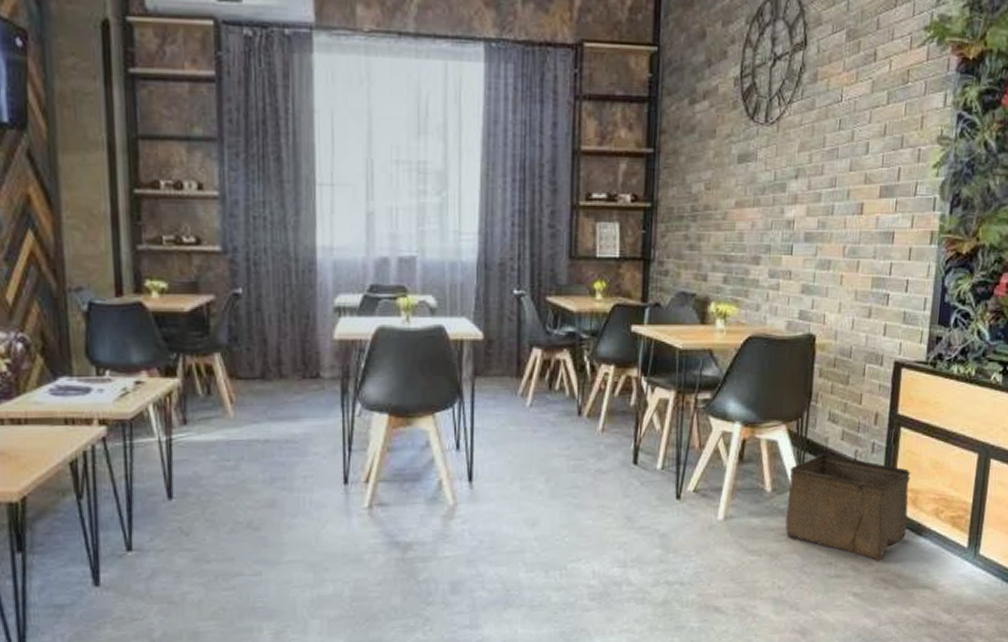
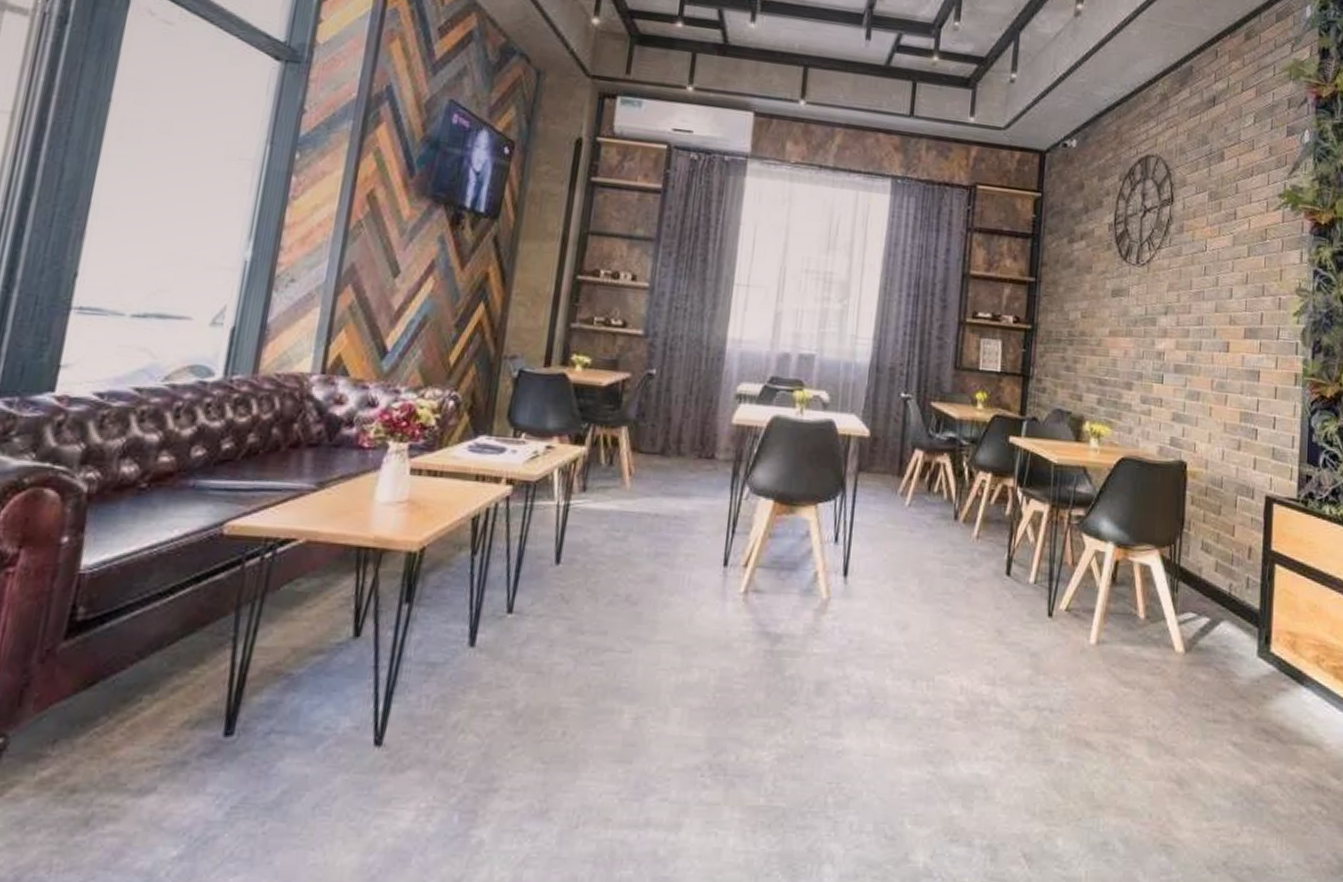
storage bin: present [785,454,911,561] -> none [1160,584,1288,708]

